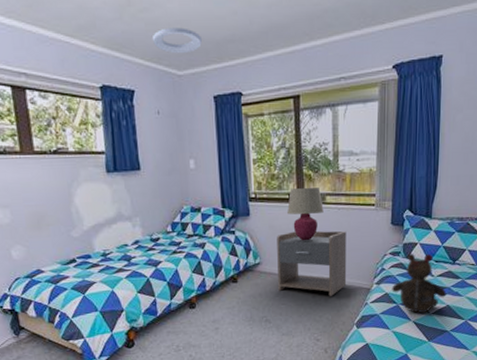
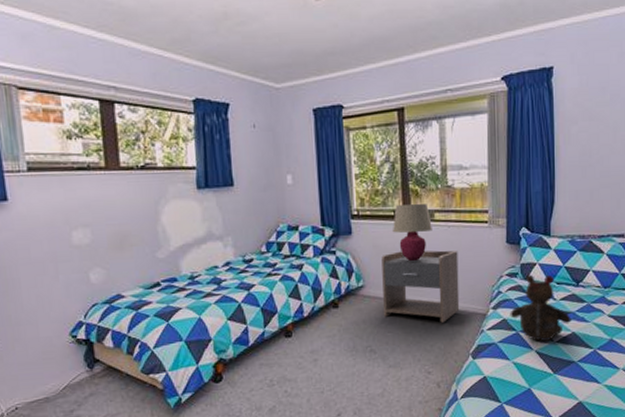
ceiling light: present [151,27,202,53] -> none [248,40,301,66]

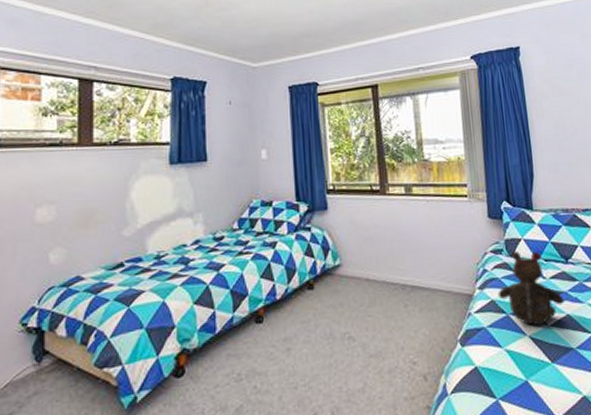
nightstand: present [381,250,460,323] -> none [359,226,444,305]
table lamp: present [393,203,432,262] -> none [370,177,411,238]

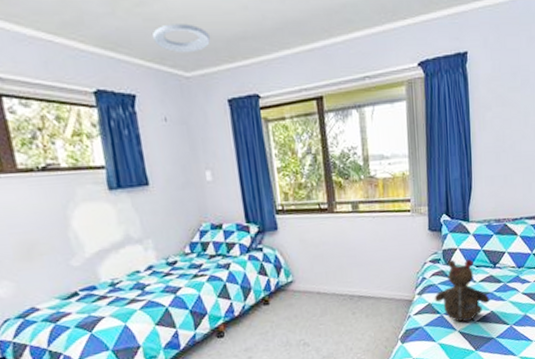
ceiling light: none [227,24,277,47] -> present [151,24,210,52]

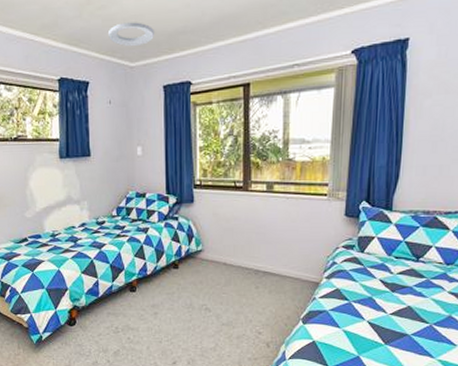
teddy bear: present [434,259,490,322] -> none [343,247,408,312]

